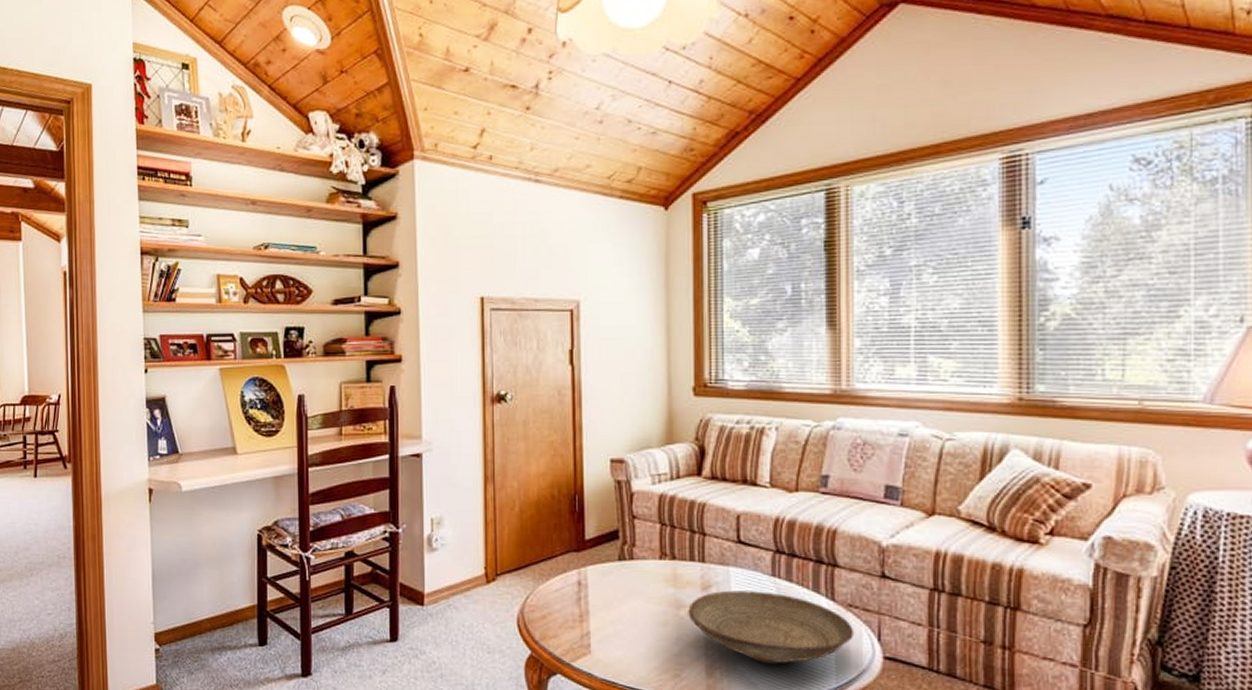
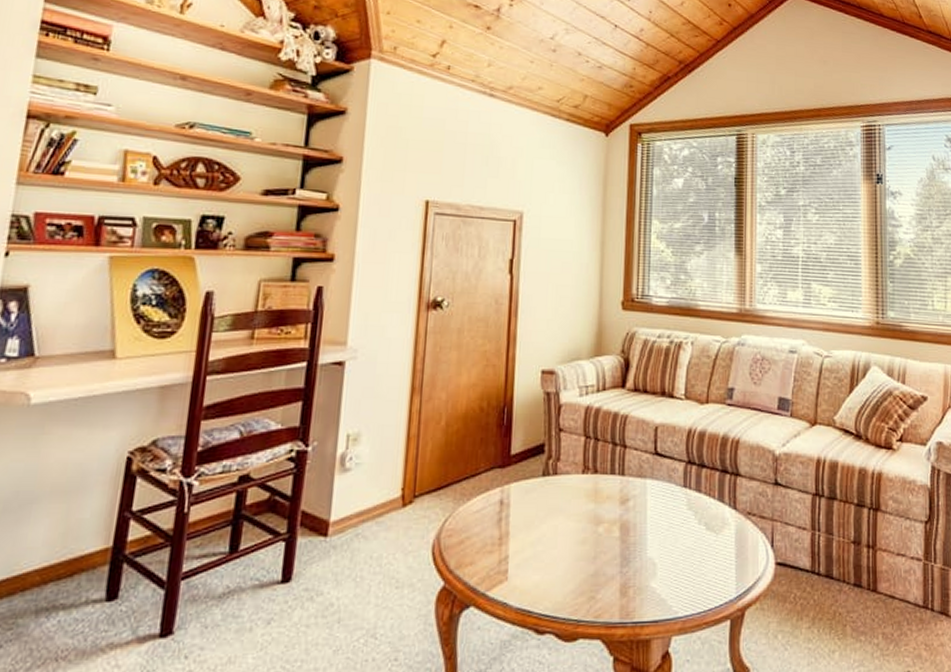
decorative bowl: present [688,590,855,664] -> none [606,503,752,578]

